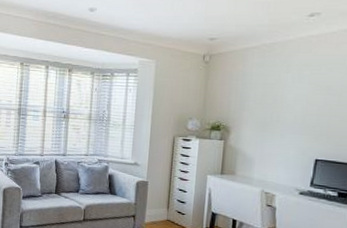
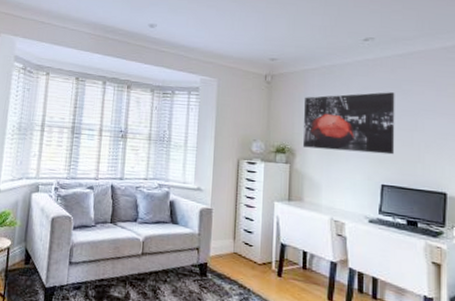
wall art: none [239,68,338,131] -> present [303,92,395,155]

